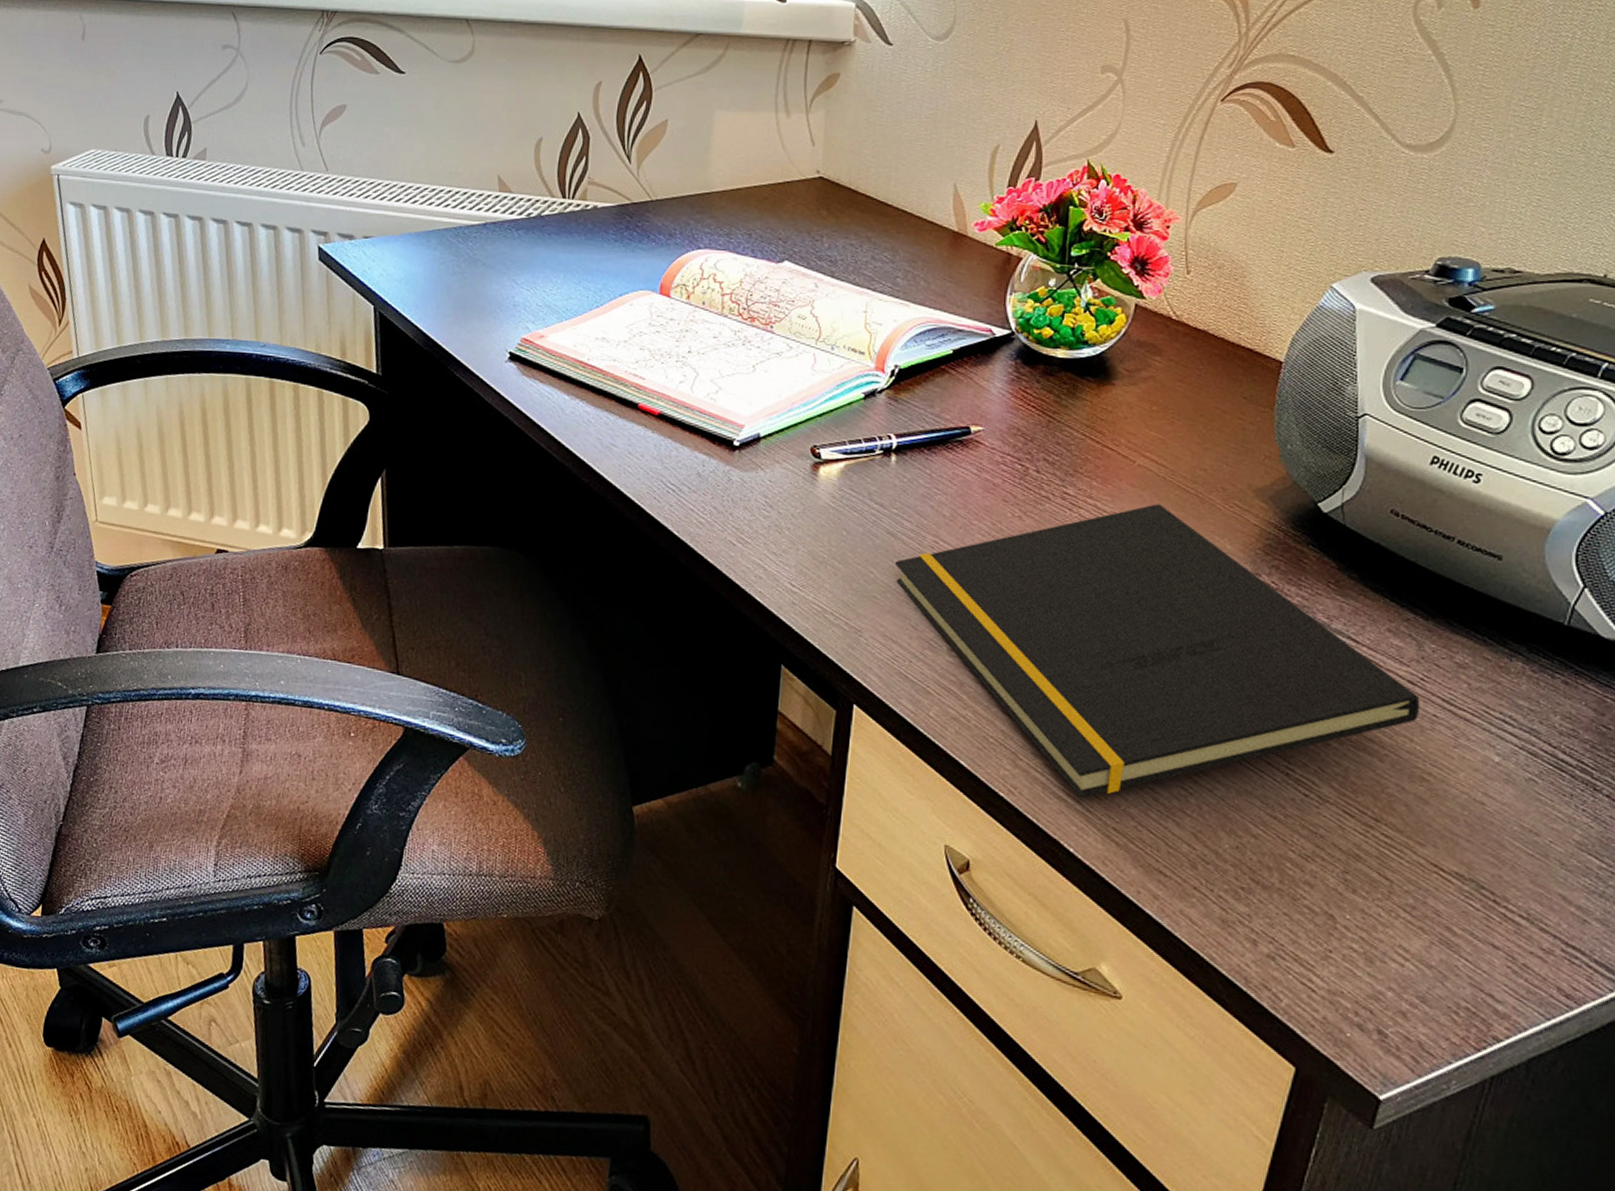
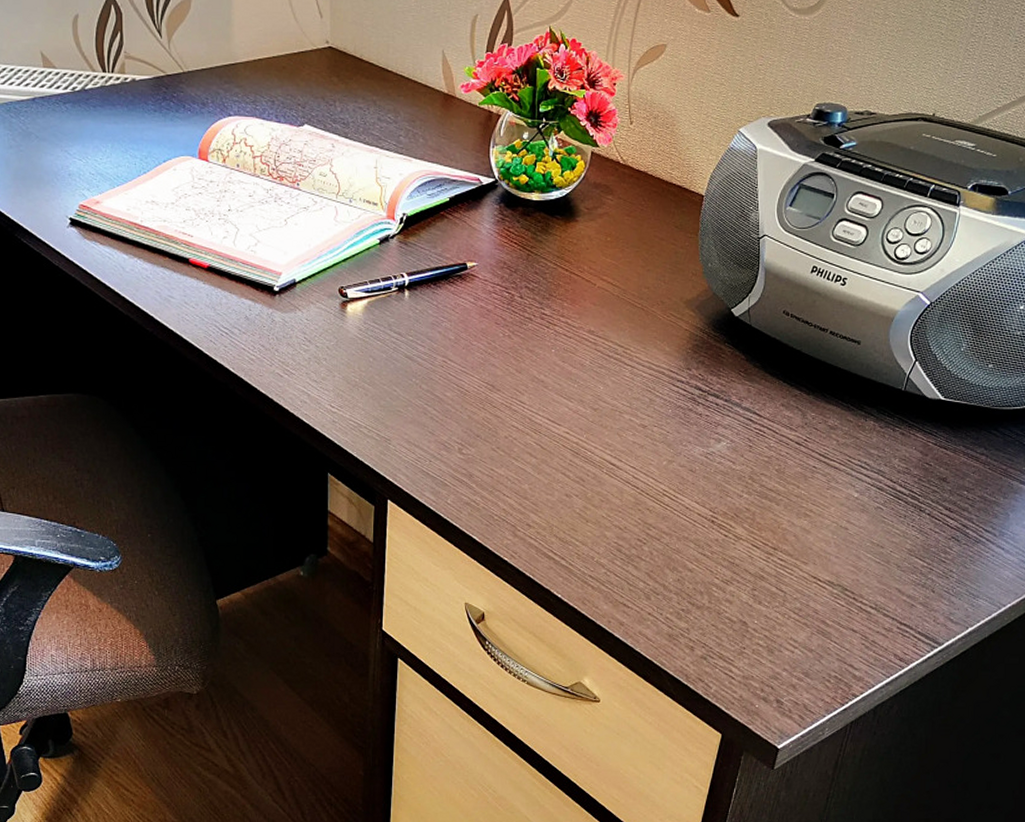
notepad: present [894,504,1420,799] -> none [413,318,804,556]

